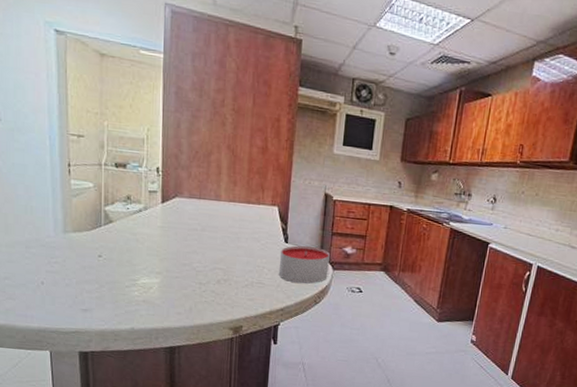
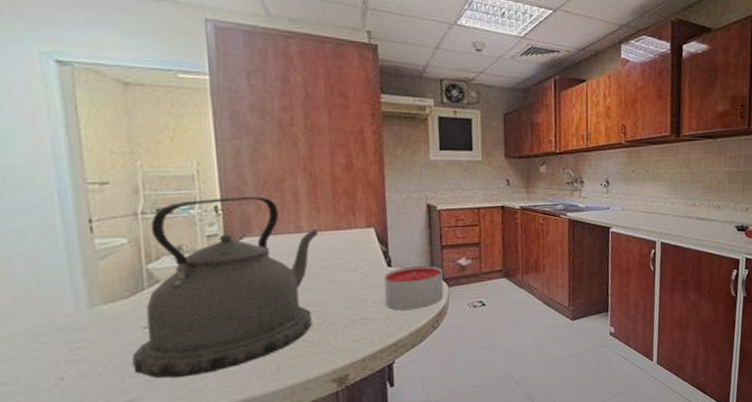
kettle: none [89,160,233,302] -> present [132,196,319,378]

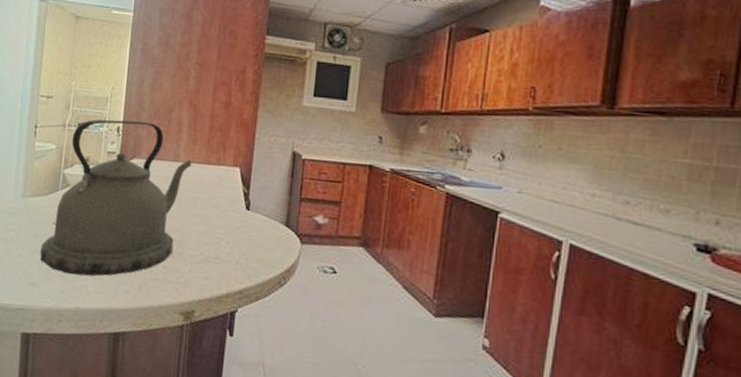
candle: present [384,265,444,310] -> none [237,213,298,261]

